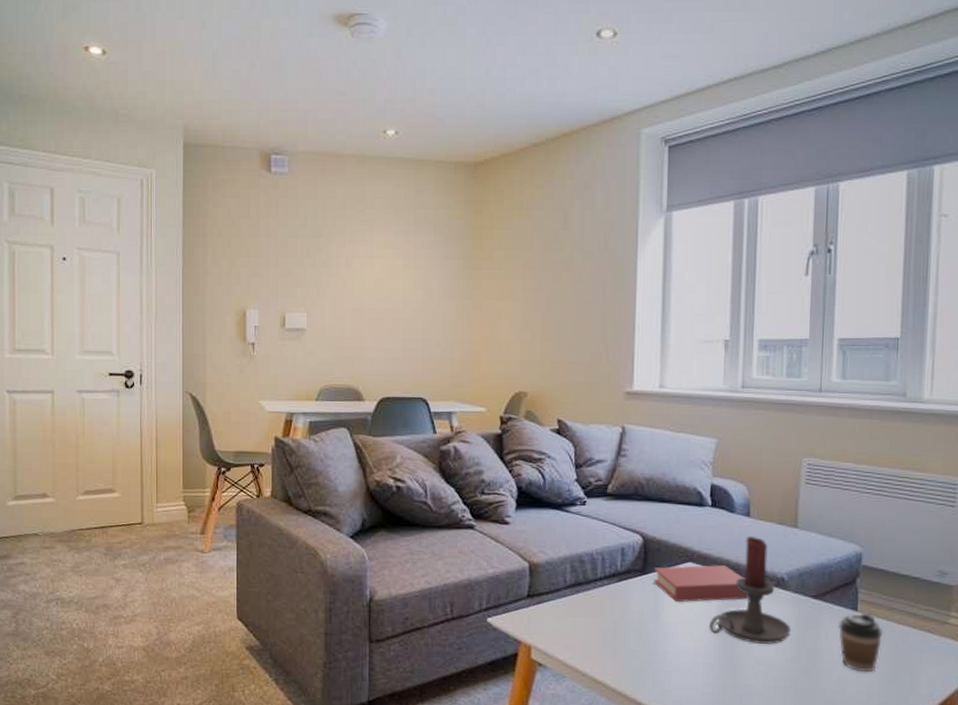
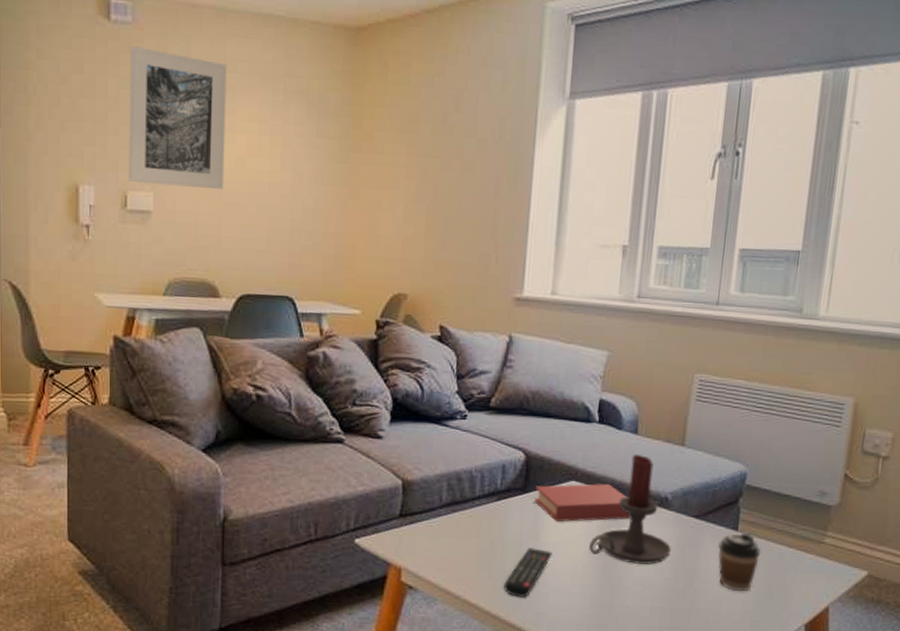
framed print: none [286,193,367,308] -> present [129,46,227,190]
remote control: none [628,627,674,675] -> present [504,548,552,597]

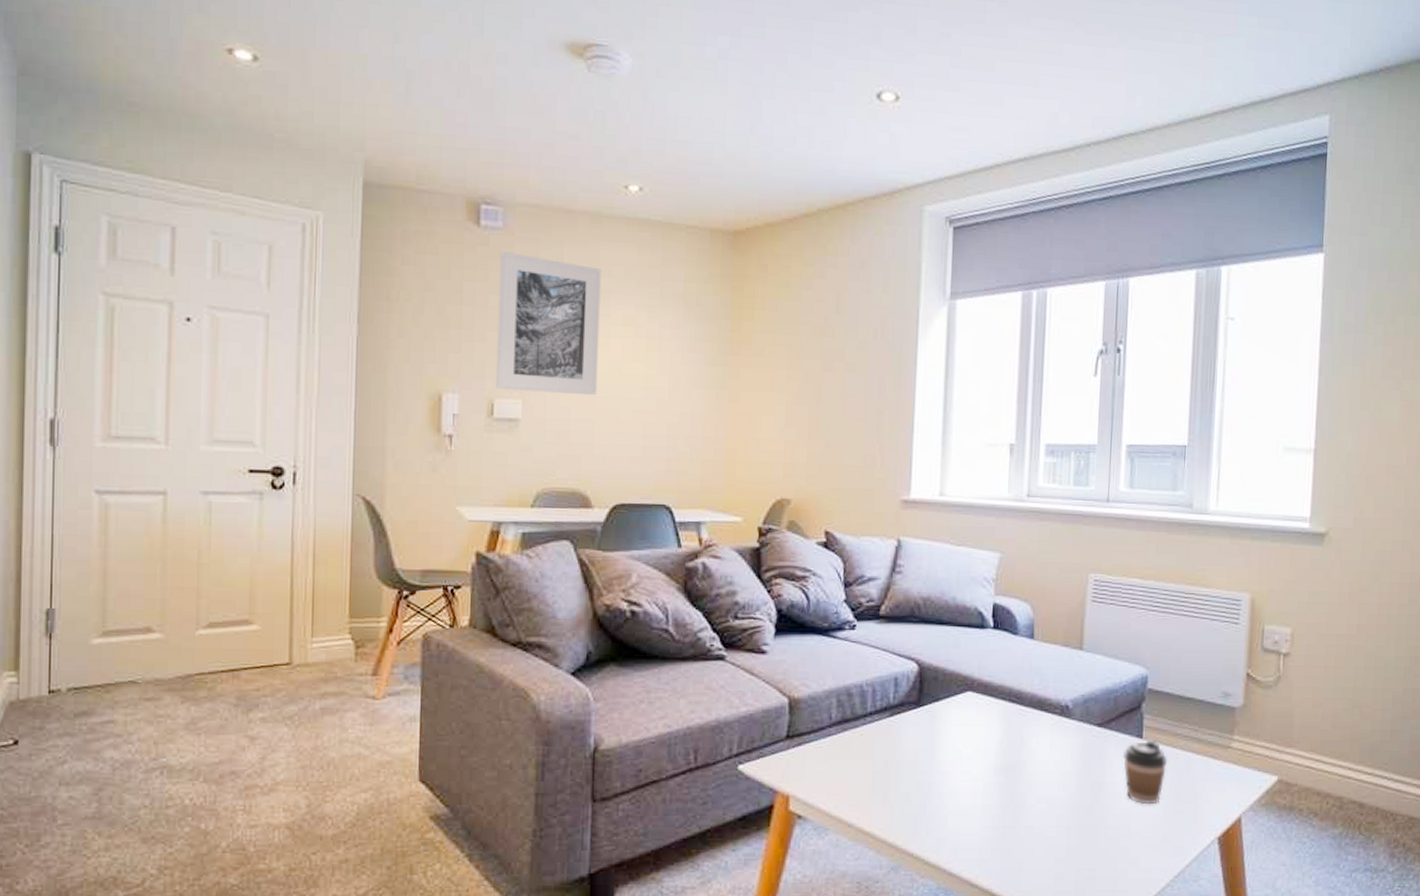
remote control: present [504,548,552,597] -> none [900,766,951,822]
book: present [534,483,631,522] -> none [930,694,1032,738]
candle holder: present [589,454,672,565] -> none [989,660,1076,779]

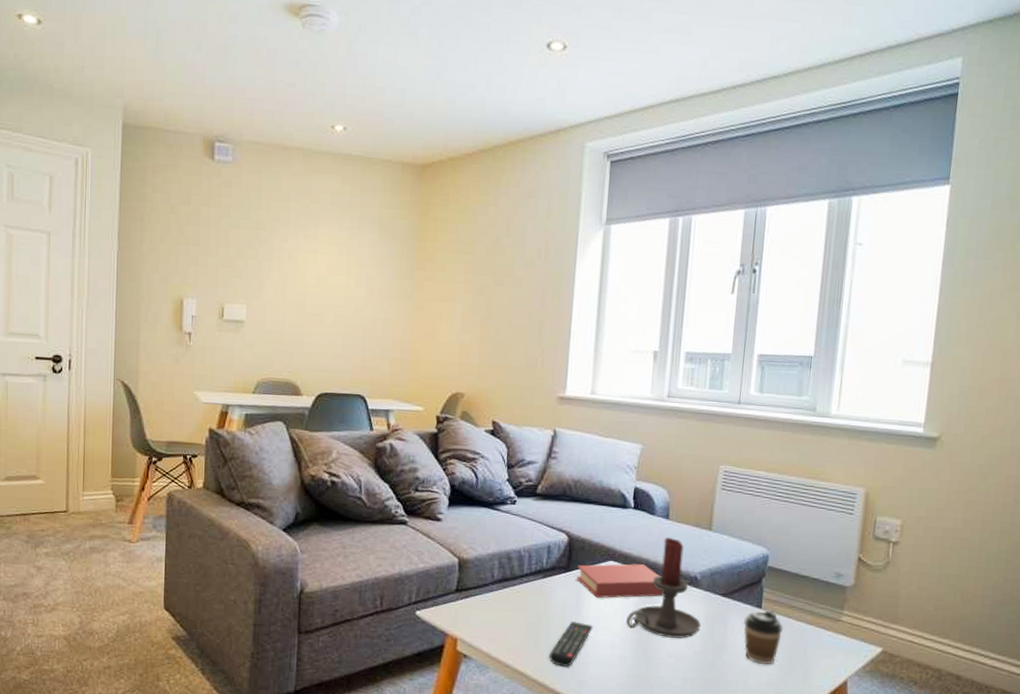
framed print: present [496,252,602,396] -> none [226,182,312,303]
remote control: none [900,766,951,822] -> present [549,621,593,667]
book: none [930,694,1032,738] -> present [577,563,664,599]
candle holder: none [989,660,1076,779] -> present [626,537,702,639]

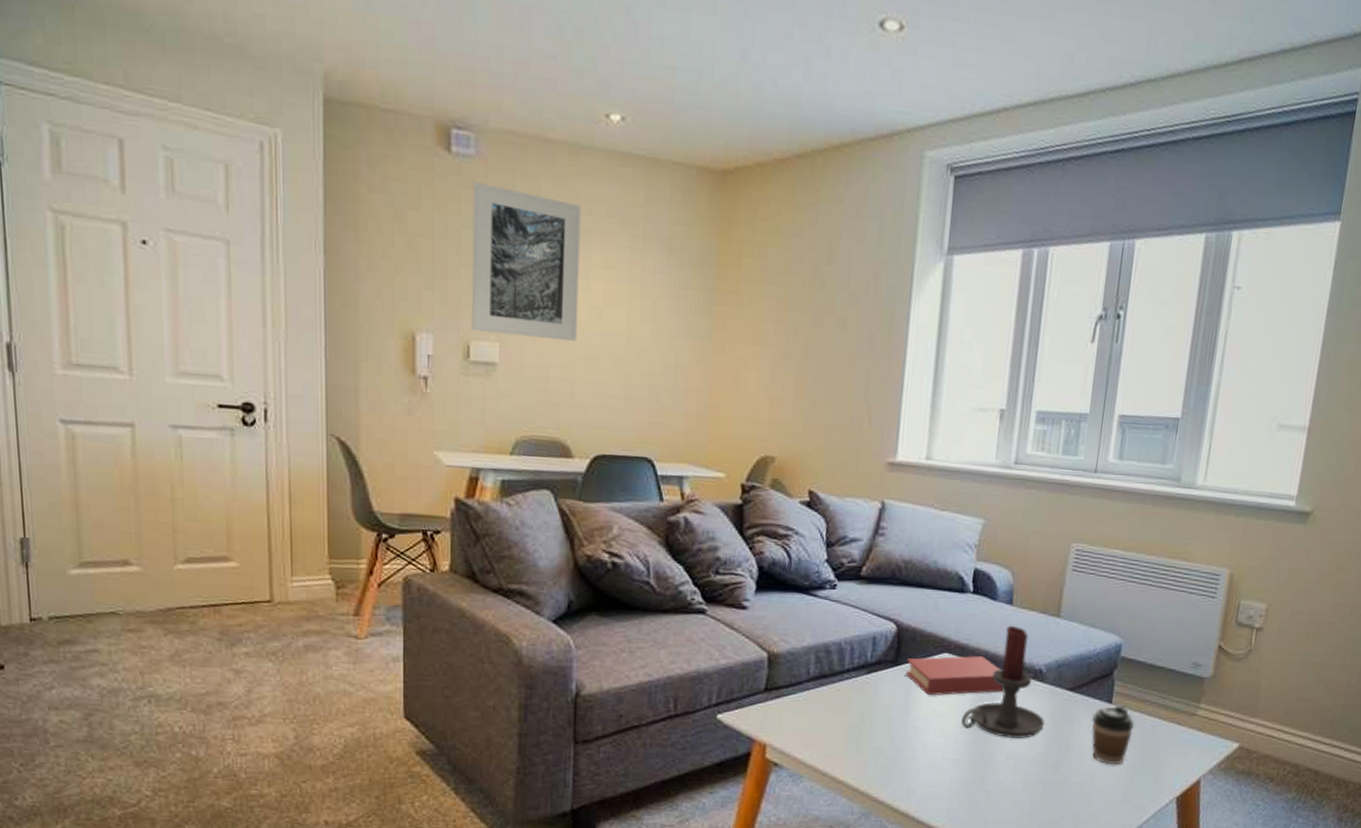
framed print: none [226,182,312,303] -> present [472,182,581,342]
remote control: present [549,621,593,667] -> none [873,722,924,773]

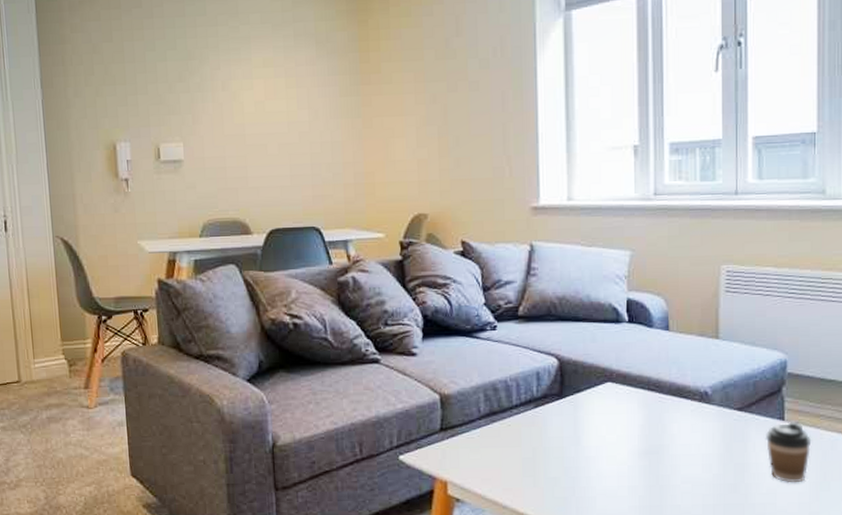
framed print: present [472,182,581,342] -> none [152,11,247,136]
book: present [906,656,1005,696] -> none [572,383,672,425]
candle holder: present [961,625,1045,738] -> none [632,350,718,462]

